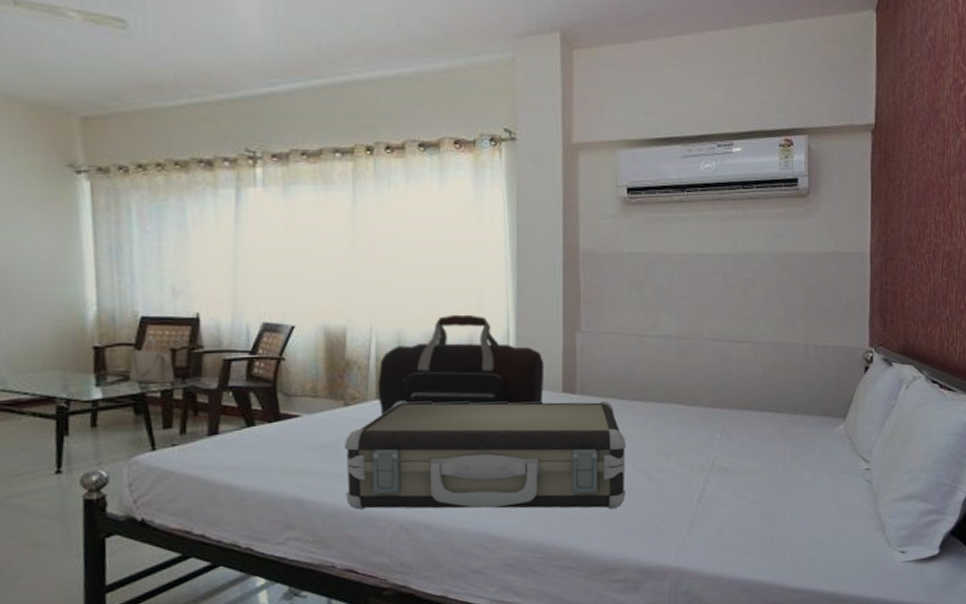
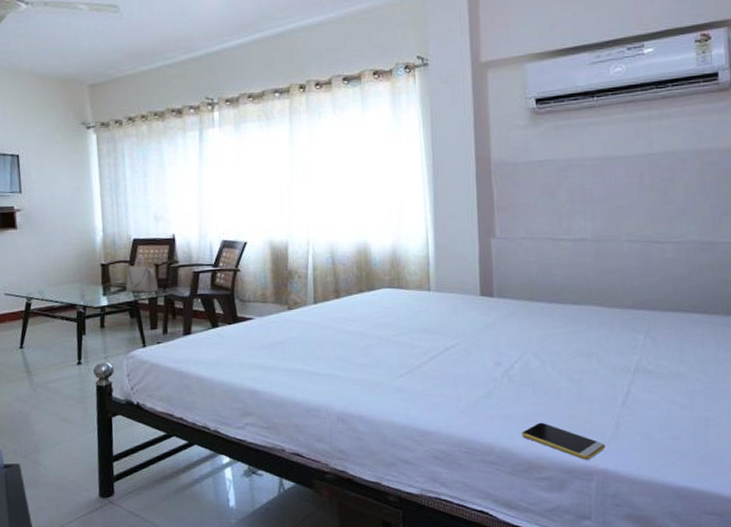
briefcase: present [344,400,626,510] -> none [289,304,547,409]
duffel bag: present [377,314,545,415] -> none [314,226,463,318]
smartphone: none [599,523,680,559] -> present [522,422,605,460]

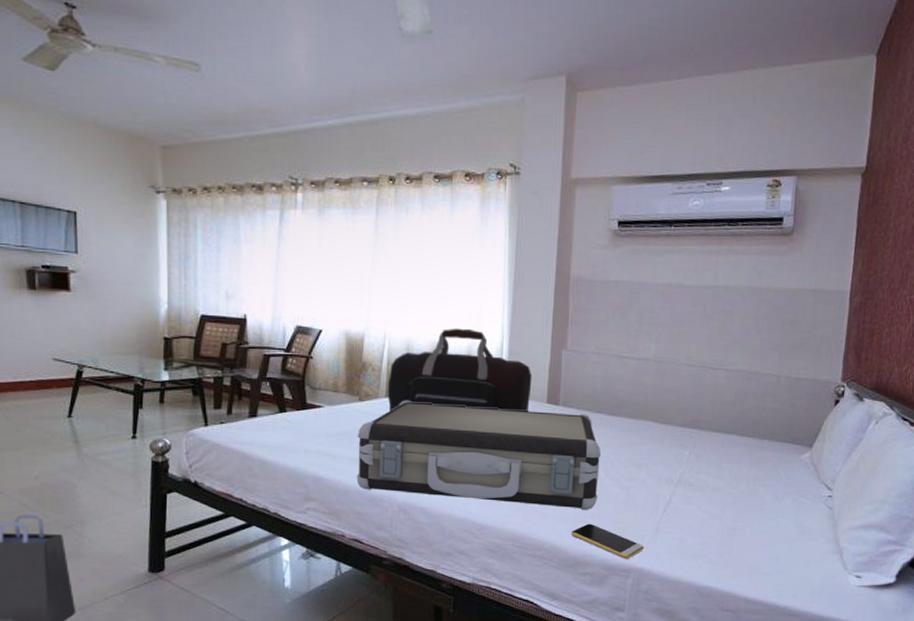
handbag: present [125,256,159,293] -> none [189,333,226,372]
briefcase: none [289,304,547,409] -> present [356,400,601,511]
duffel bag: none [314,226,463,318] -> present [387,328,533,412]

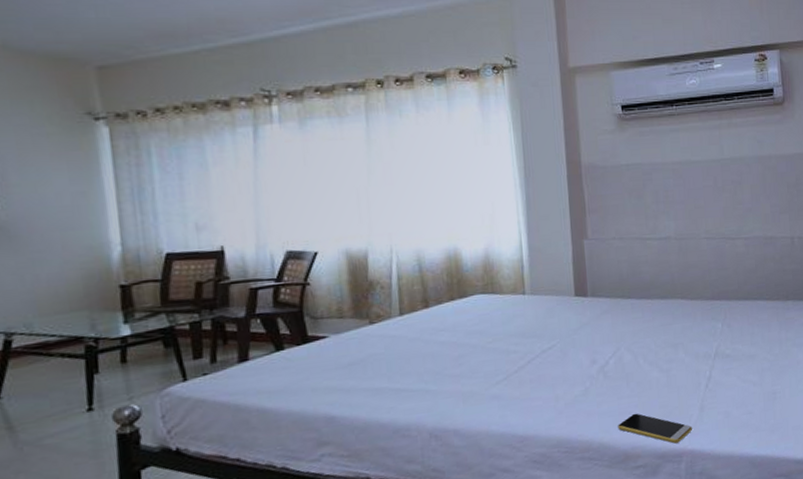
briefcase: present [356,400,601,511] -> none [371,302,640,422]
duffel bag: present [387,328,533,412] -> none [400,230,557,330]

